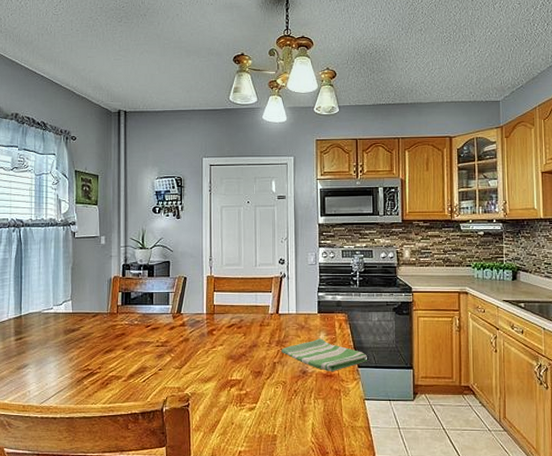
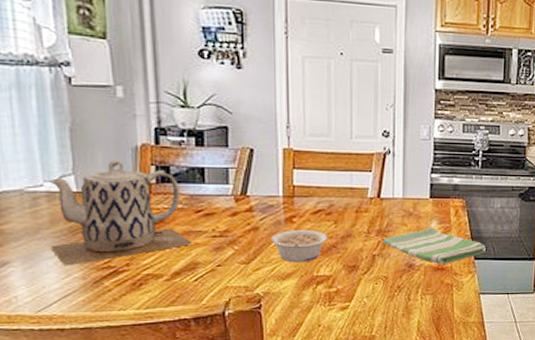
teapot: none [53,289,143,369] -> present [50,160,193,267]
legume: none [197,341,238,368] -> present [271,230,327,263]

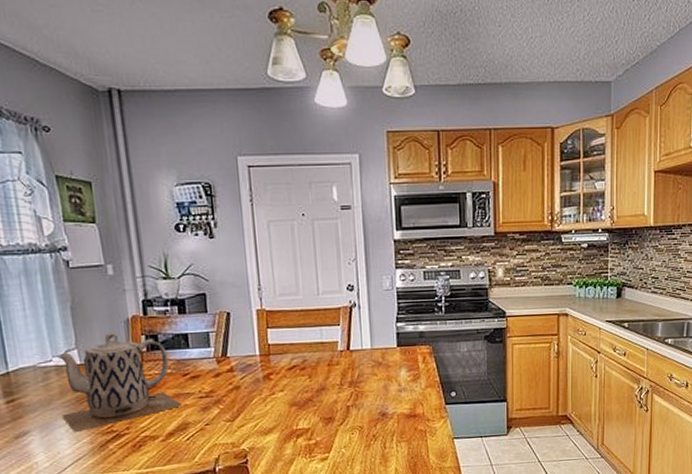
legume: present [271,230,327,263] -> none [252,385,303,418]
dish towel: present [382,227,486,264] -> none [355,375,456,411]

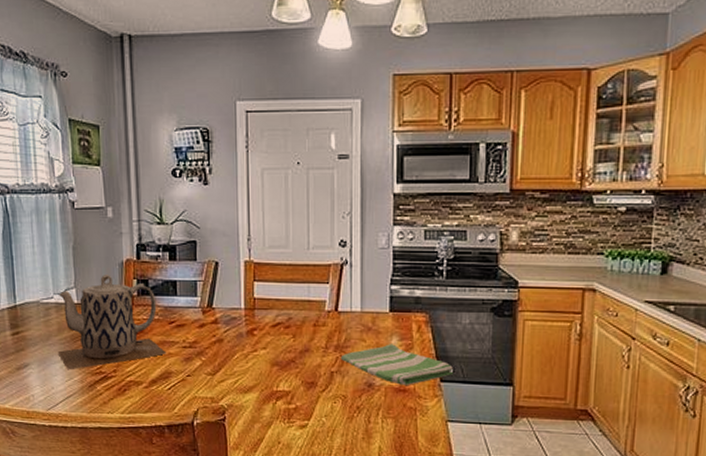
dish towel: none [355,375,456,411] -> present [340,344,453,385]

